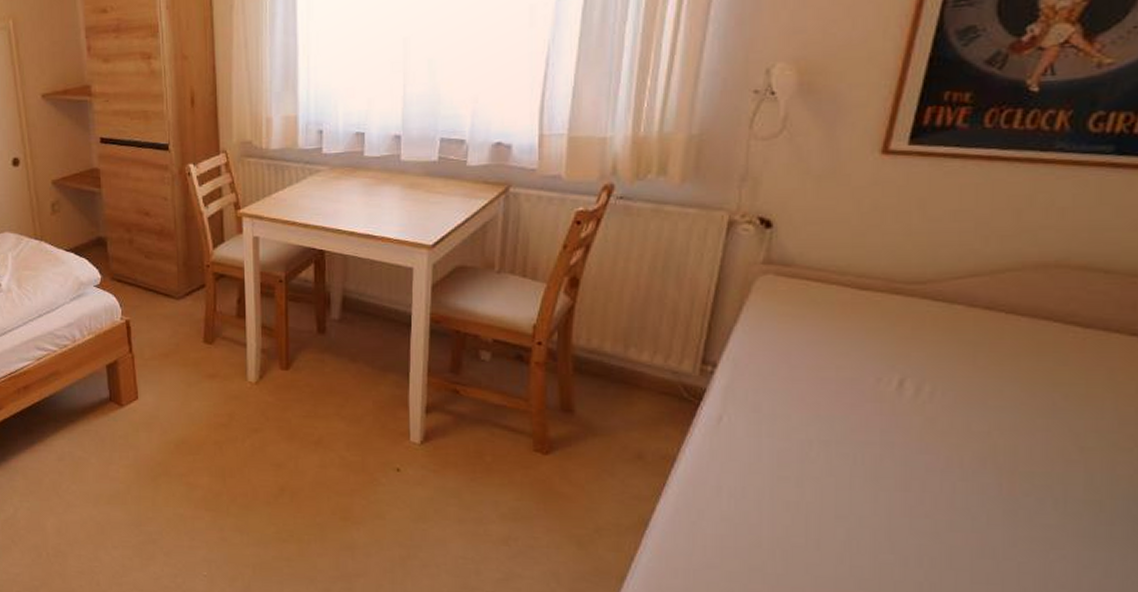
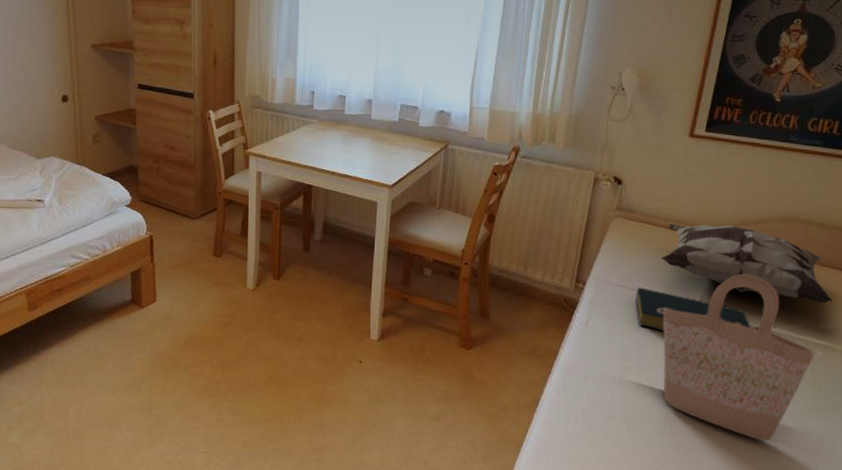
hardback book: none [795,369,984,429] -> present [636,287,751,332]
shopping bag: none [830,346,1107,581] -> present [657,274,822,442]
decorative pillow: none [834,278,1127,386] -> present [660,224,832,303]

